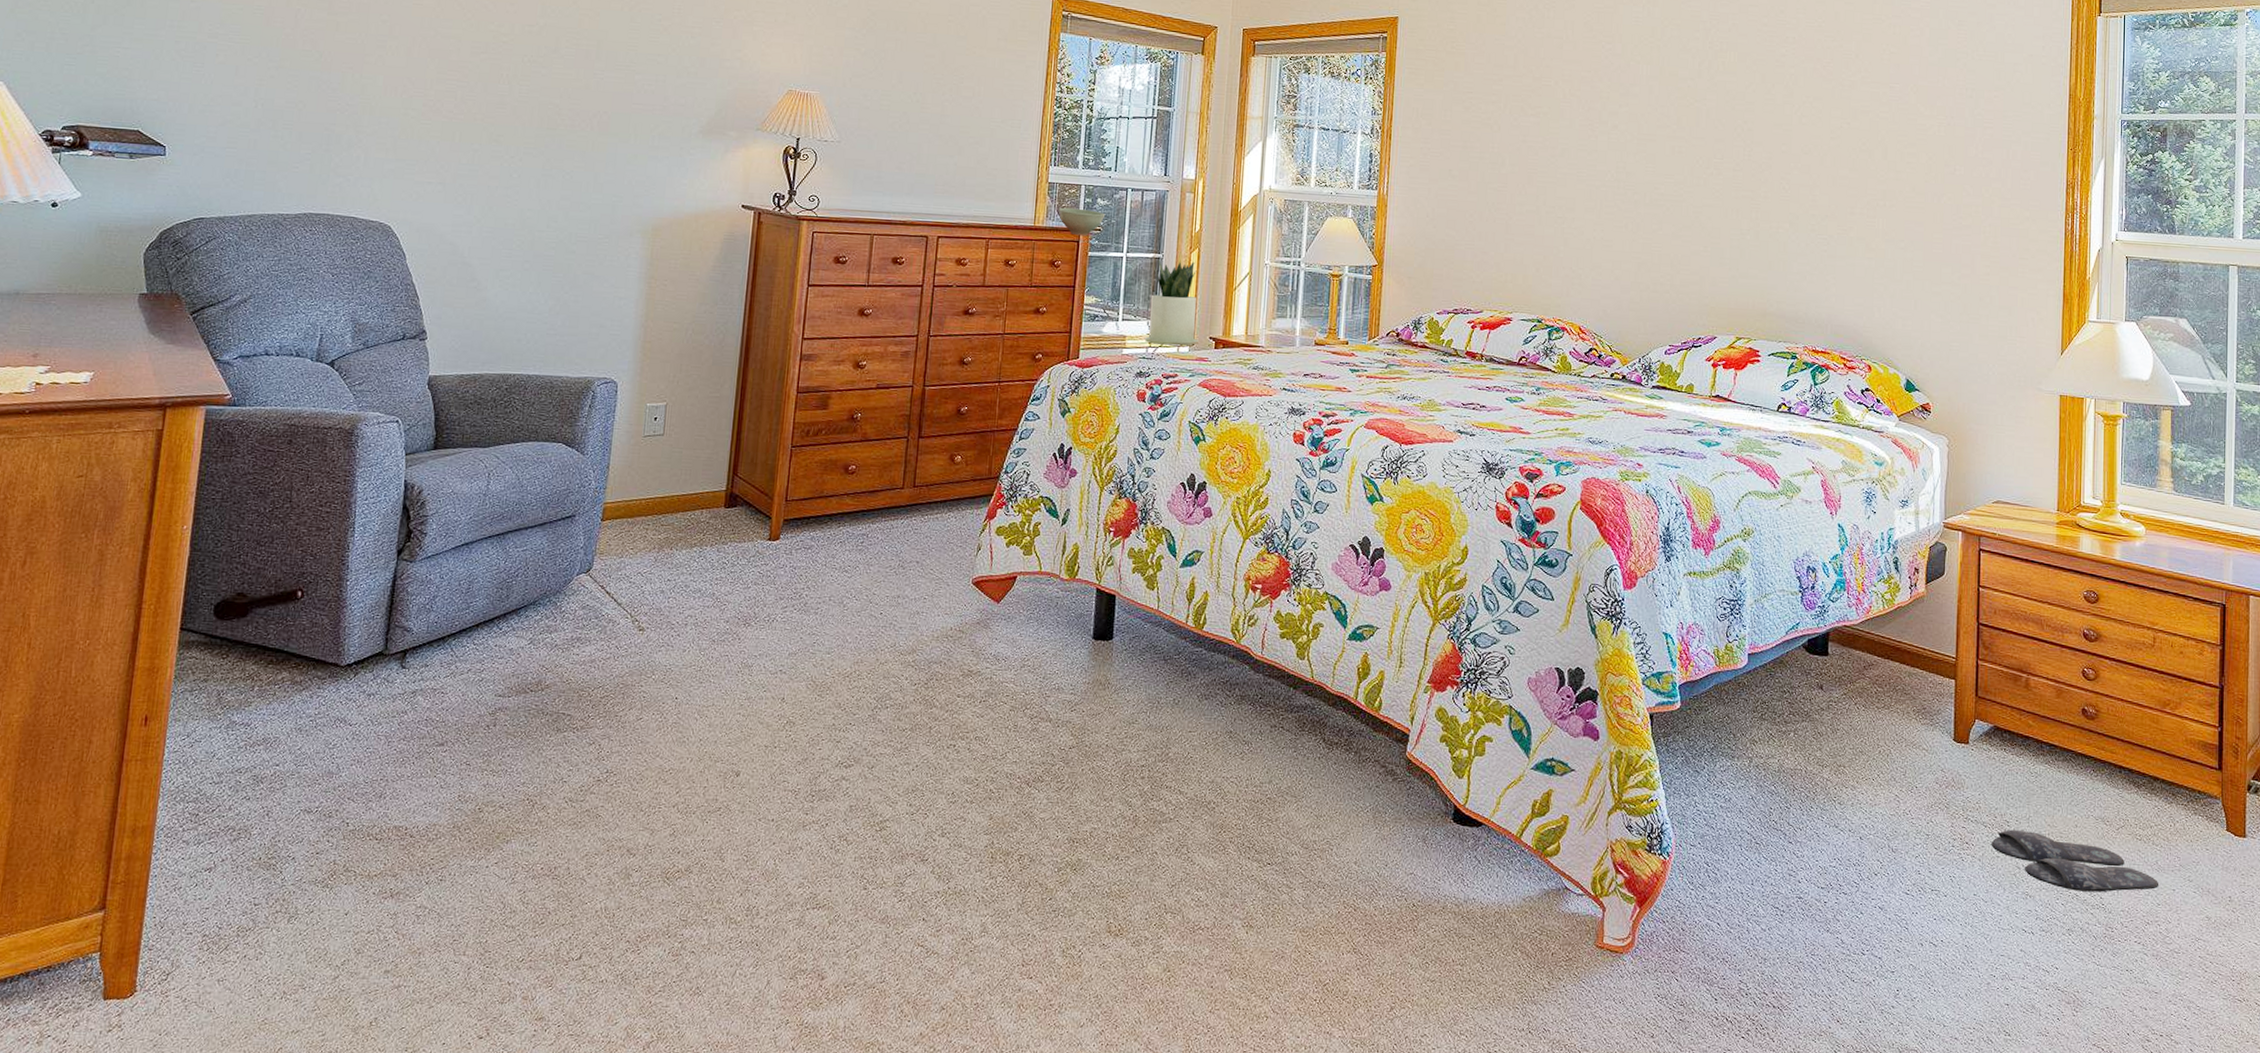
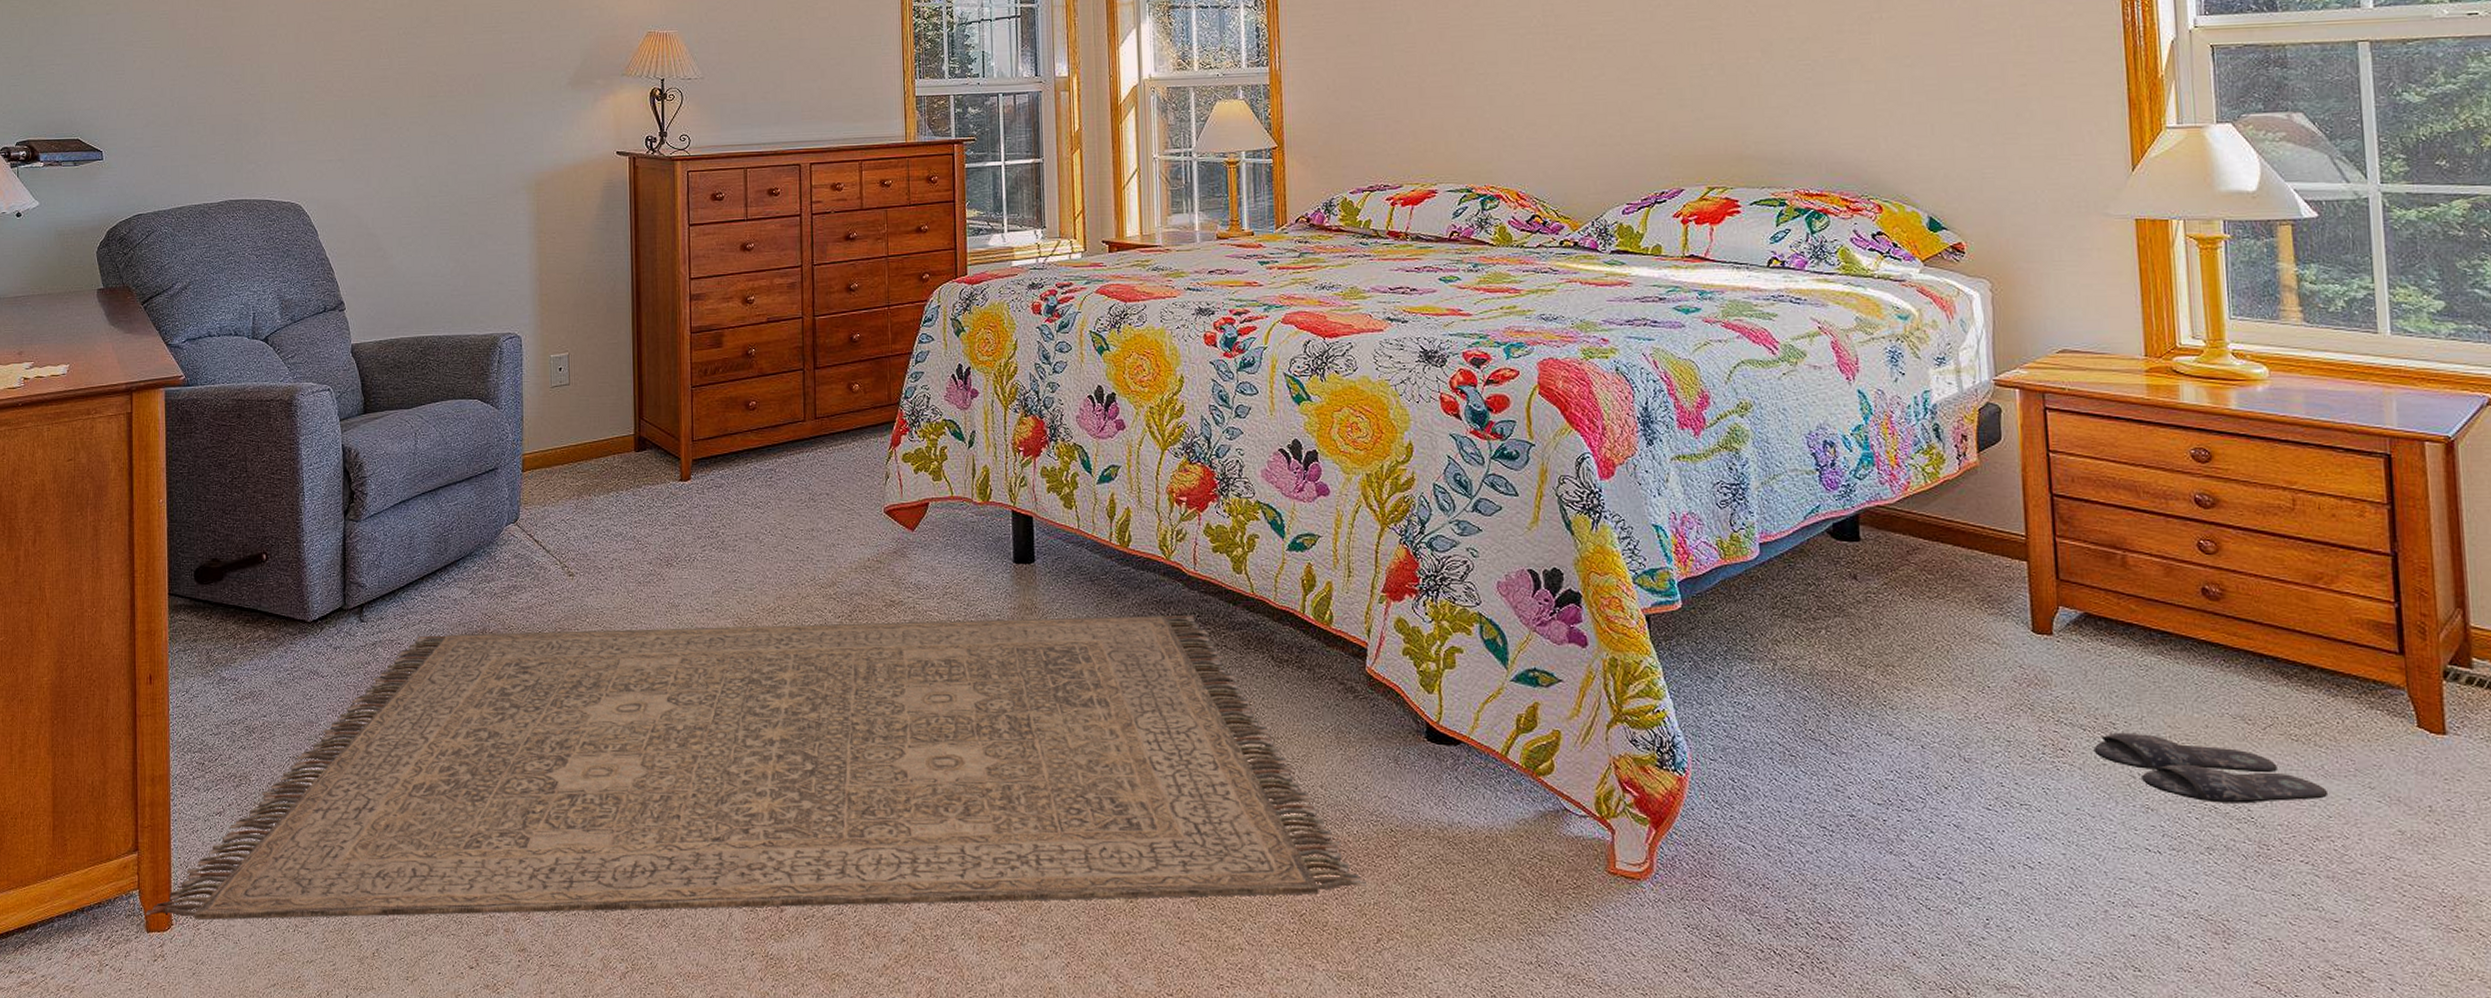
rug: none [105,685,1387,987] -> present [146,614,1368,921]
bowl: present [1059,207,1106,237] -> none [930,120,978,149]
planter: present [1144,260,1200,346] -> none [1033,164,1092,253]

